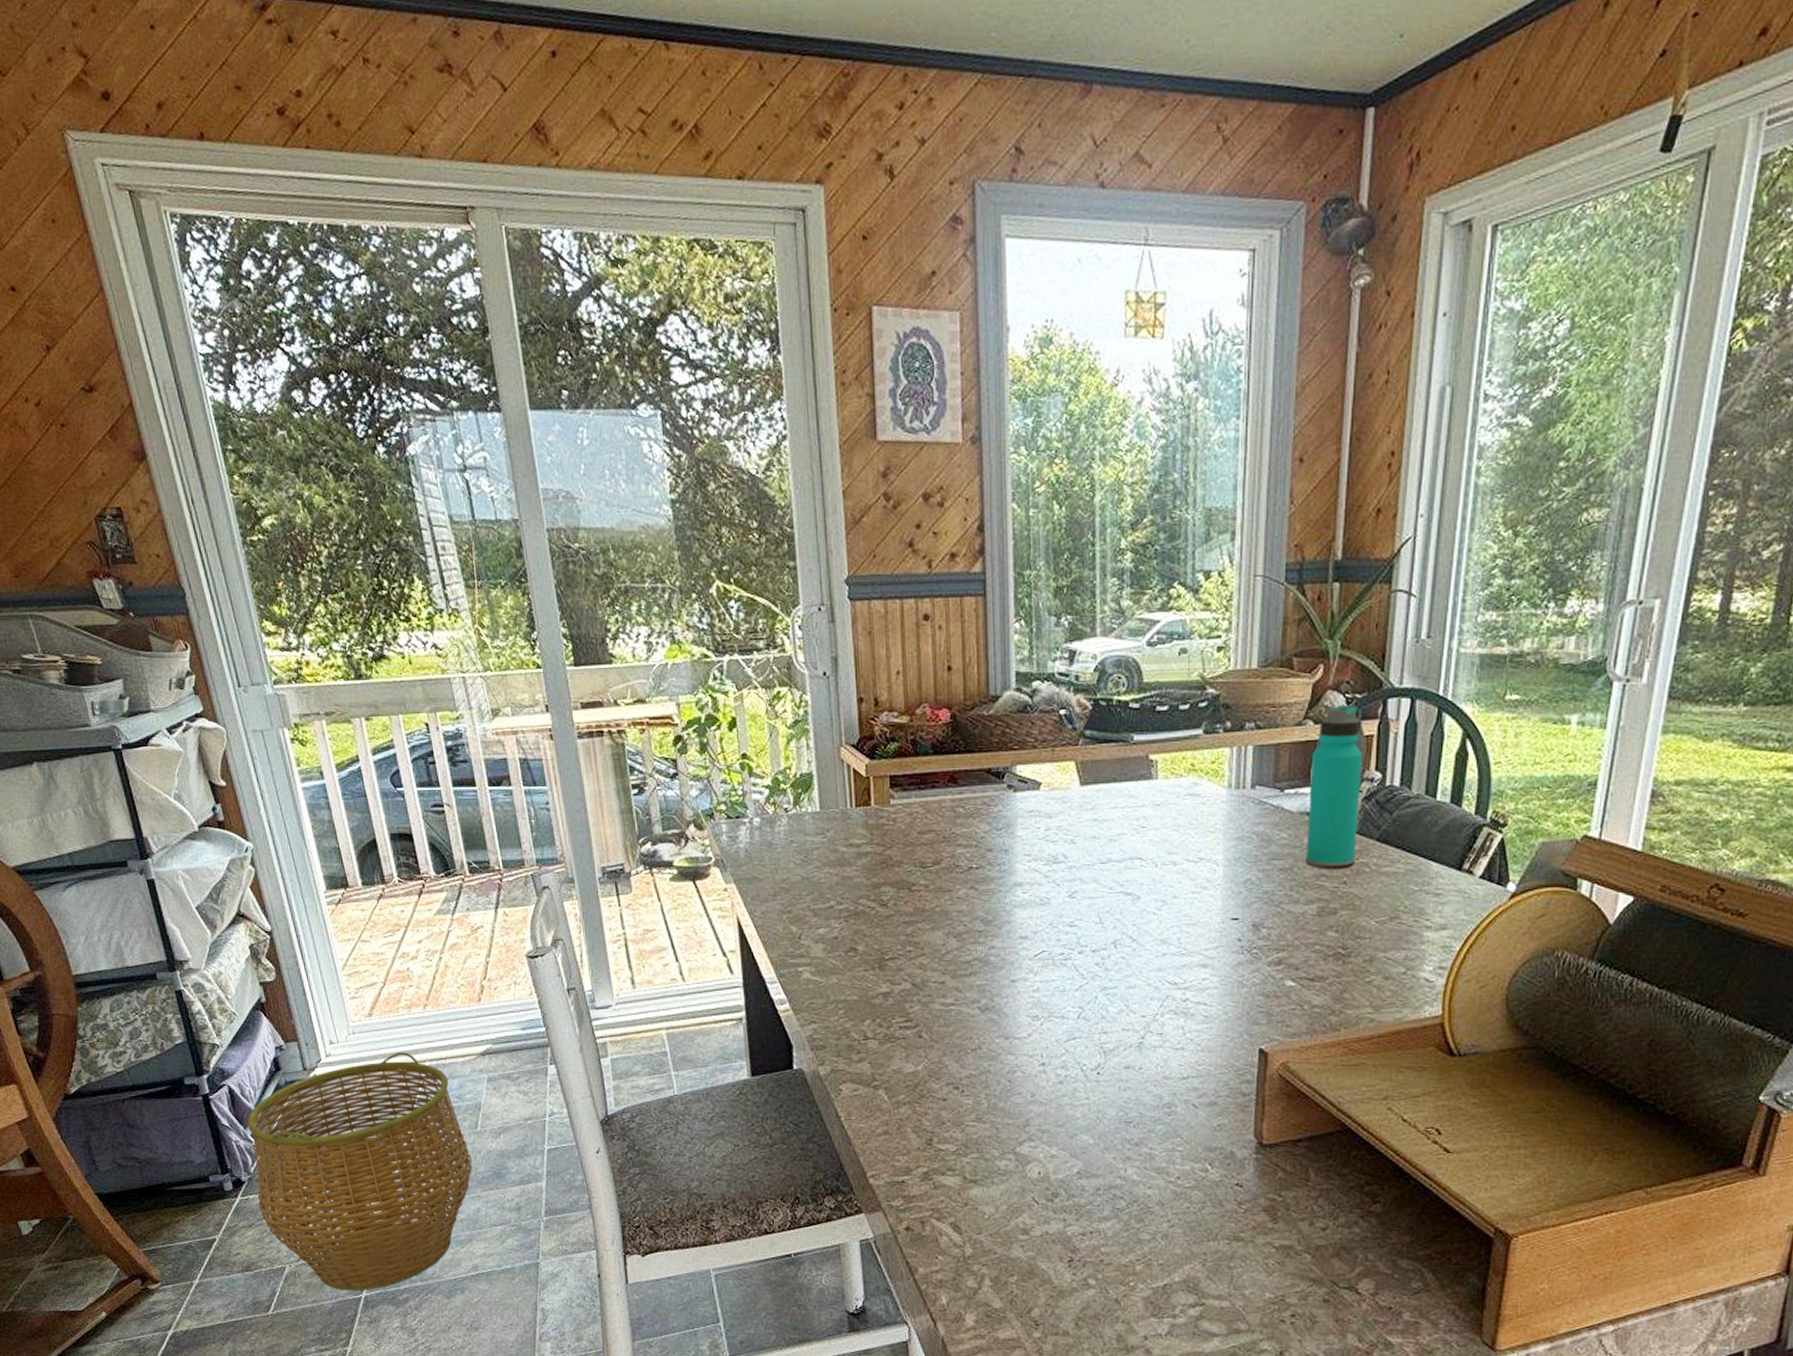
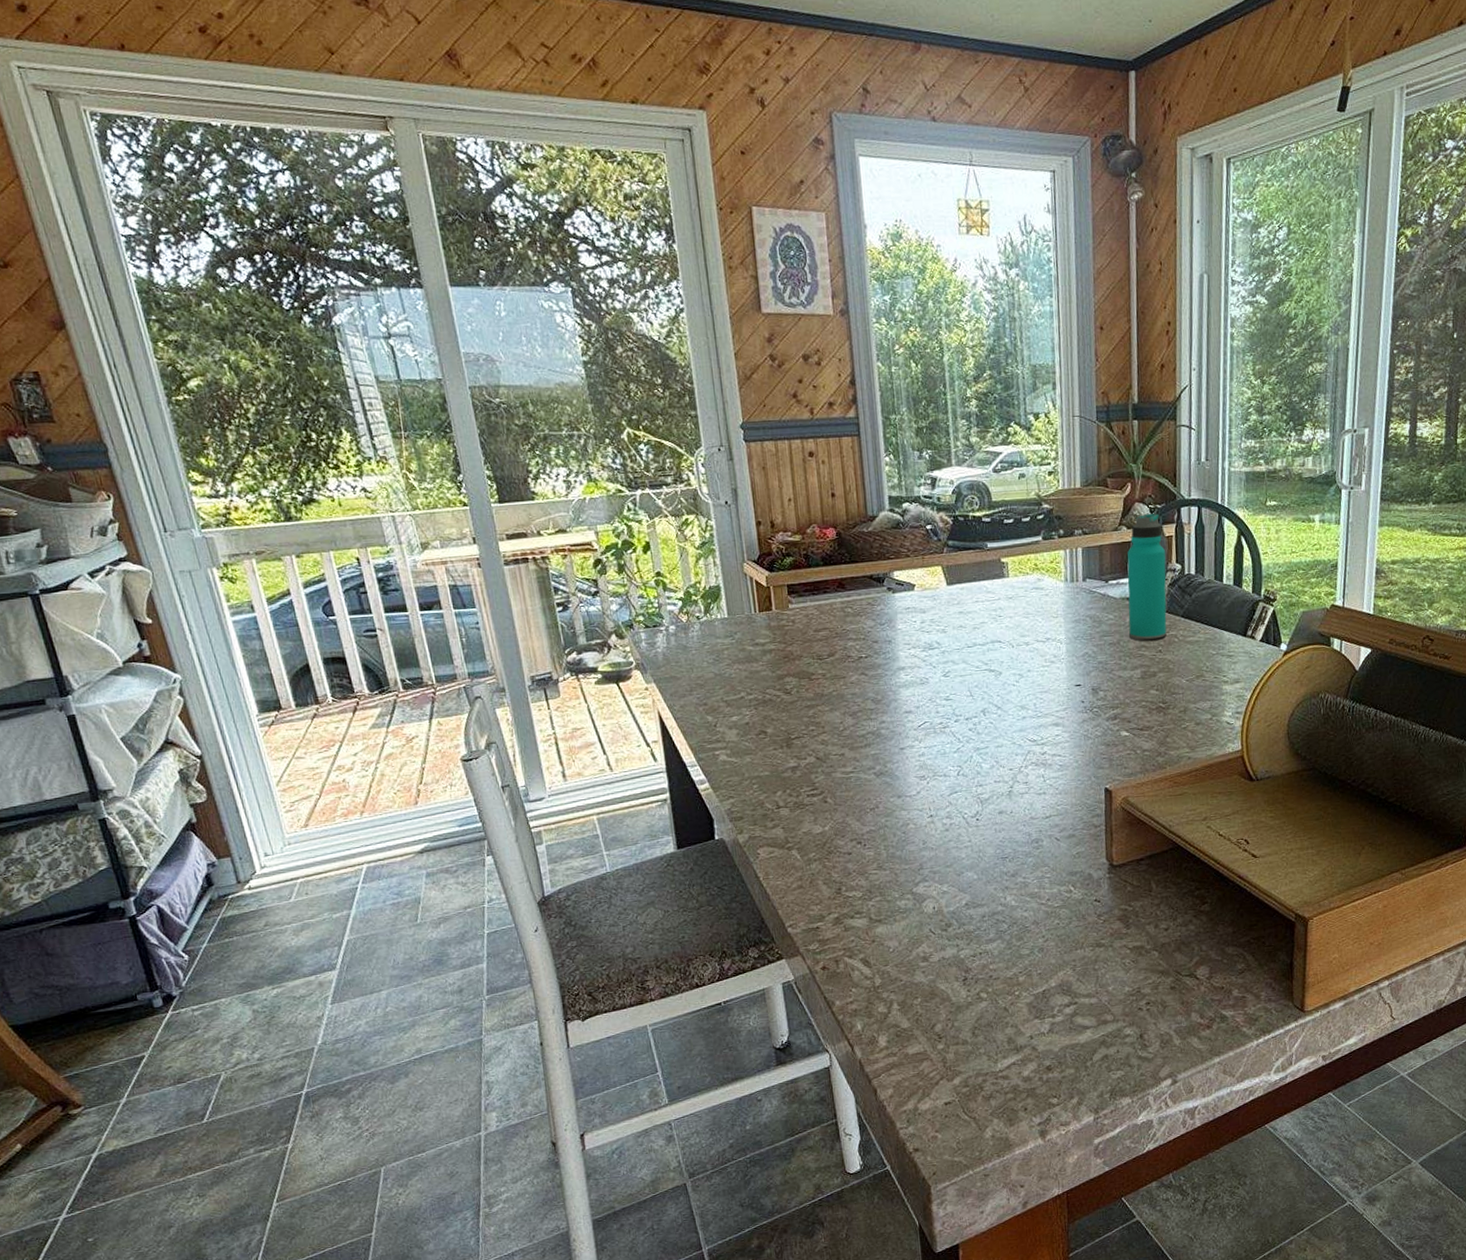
basket: present [247,1052,472,1291] -> none [177,857,413,1090]

